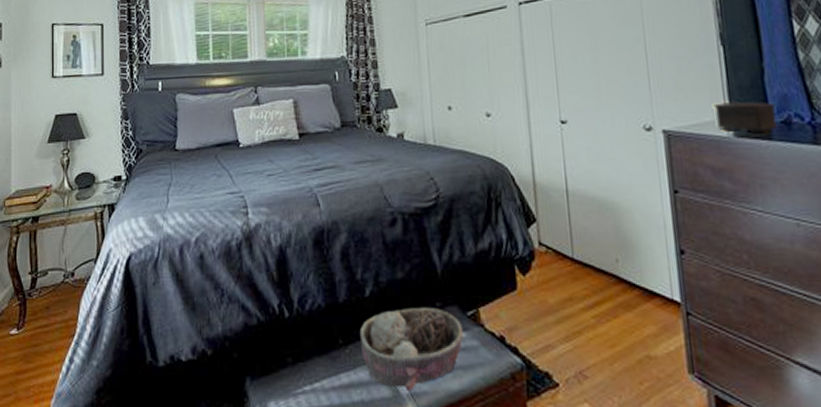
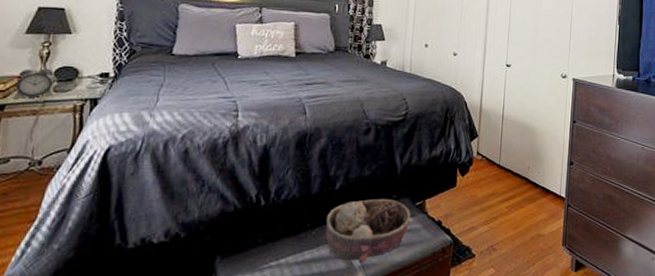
alarm clock: none [45,176,76,210] -> present [14,68,55,100]
jewelry box: present [713,102,777,136] -> none [607,63,644,88]

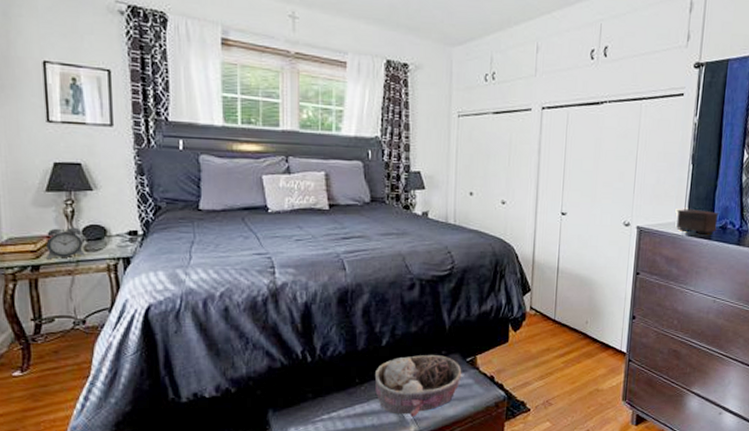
jewelry box: none [607,63,644,88] -> present [676,209,719,236]

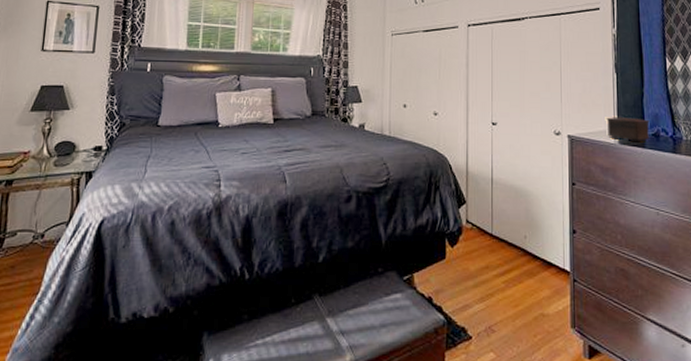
alarm clock: present [46,227,85,260] -> none [20,143,55,175]
decorative basket: present [374,354,462,417] -> none [310,271,399,344]

